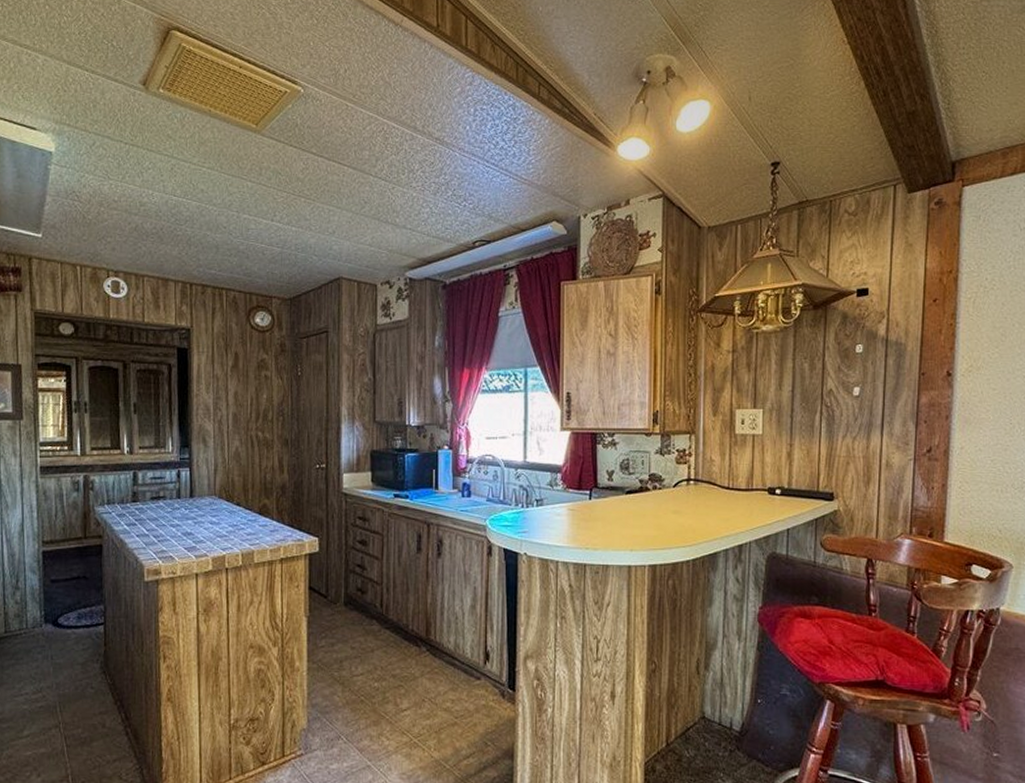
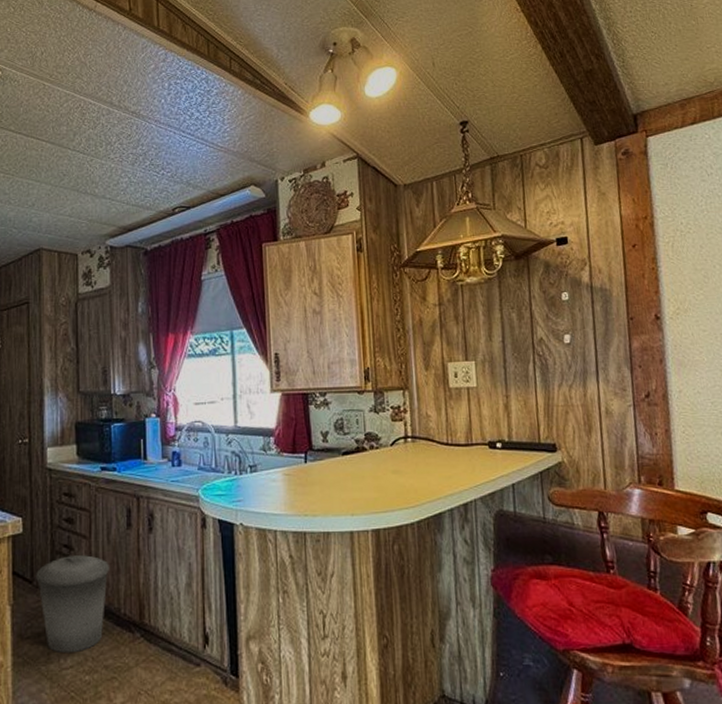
trash can: none [331,575,399,662] -> present [36,555,109,654]

